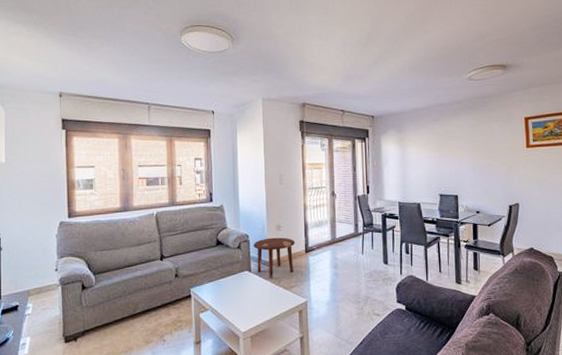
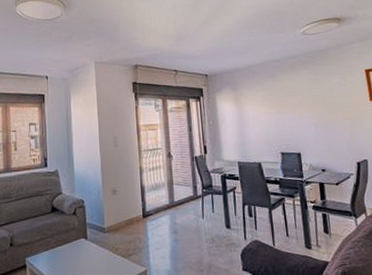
side table: present [253,237,296,278] -> none [89,202,133,246]

